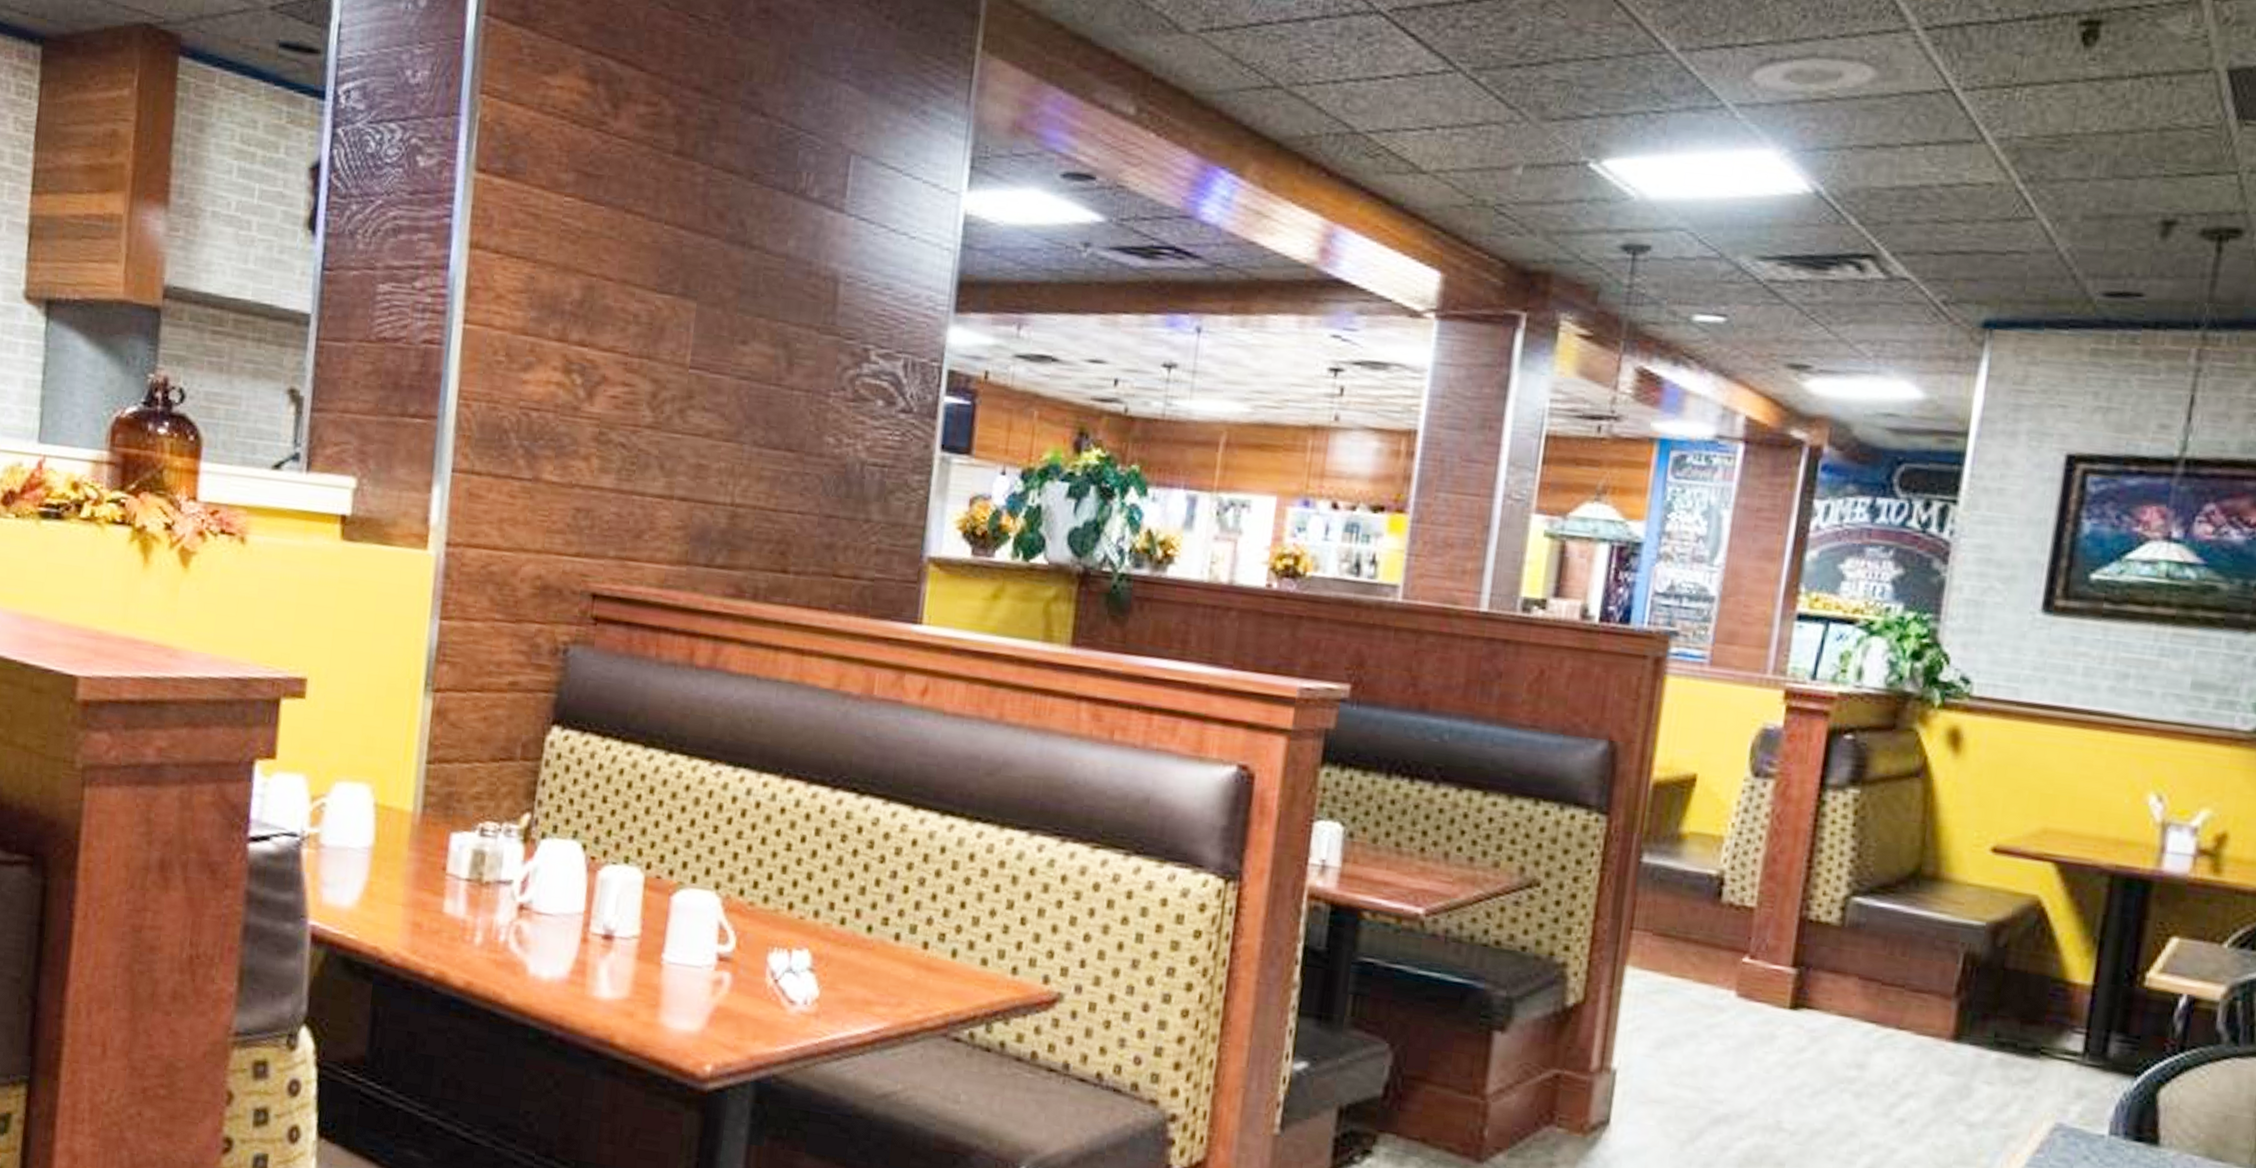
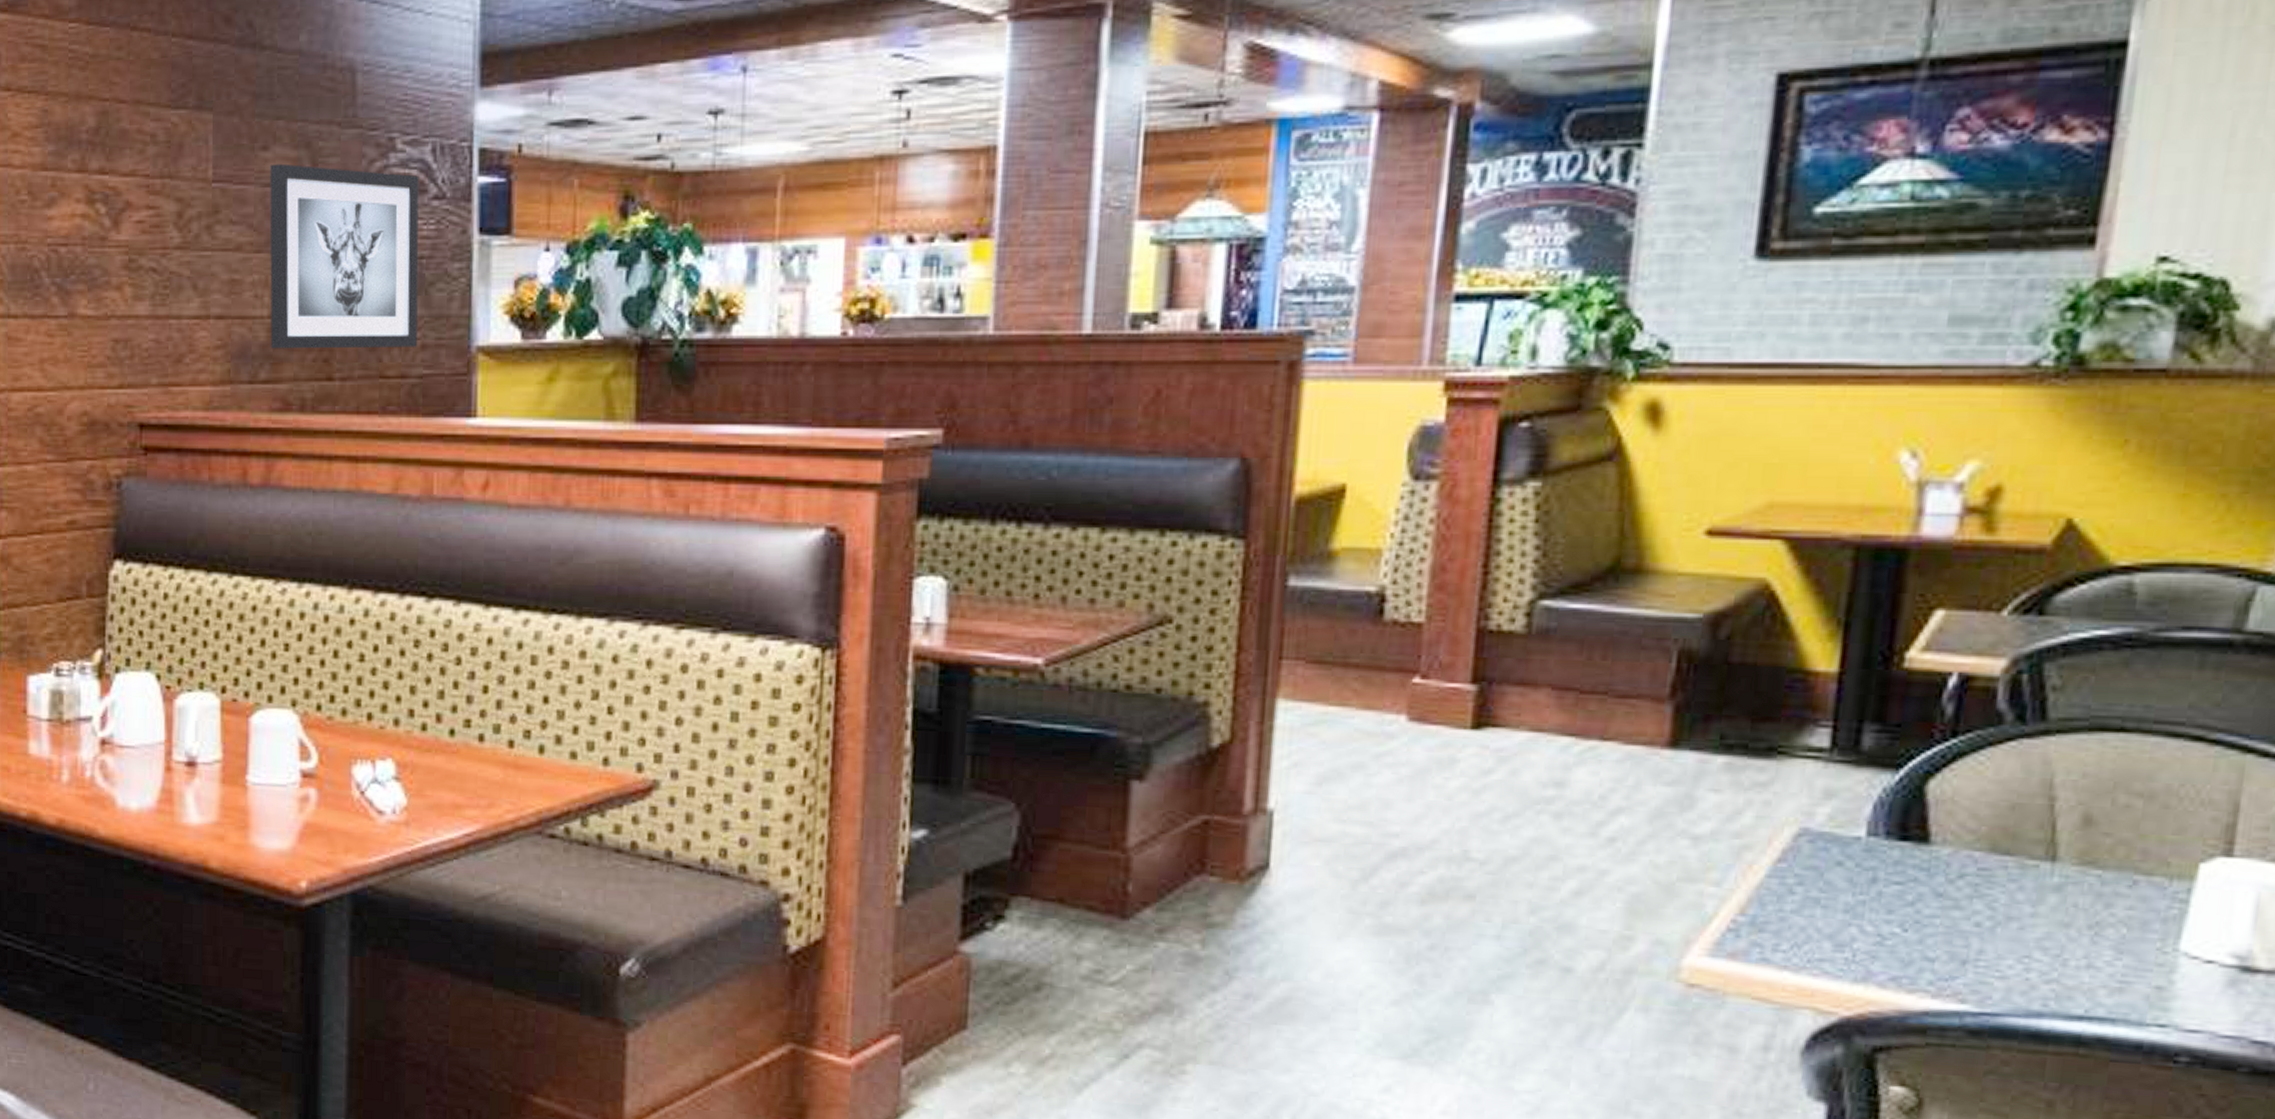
wall art: none [729,358,889,551] -> present [269,163,419,349]

